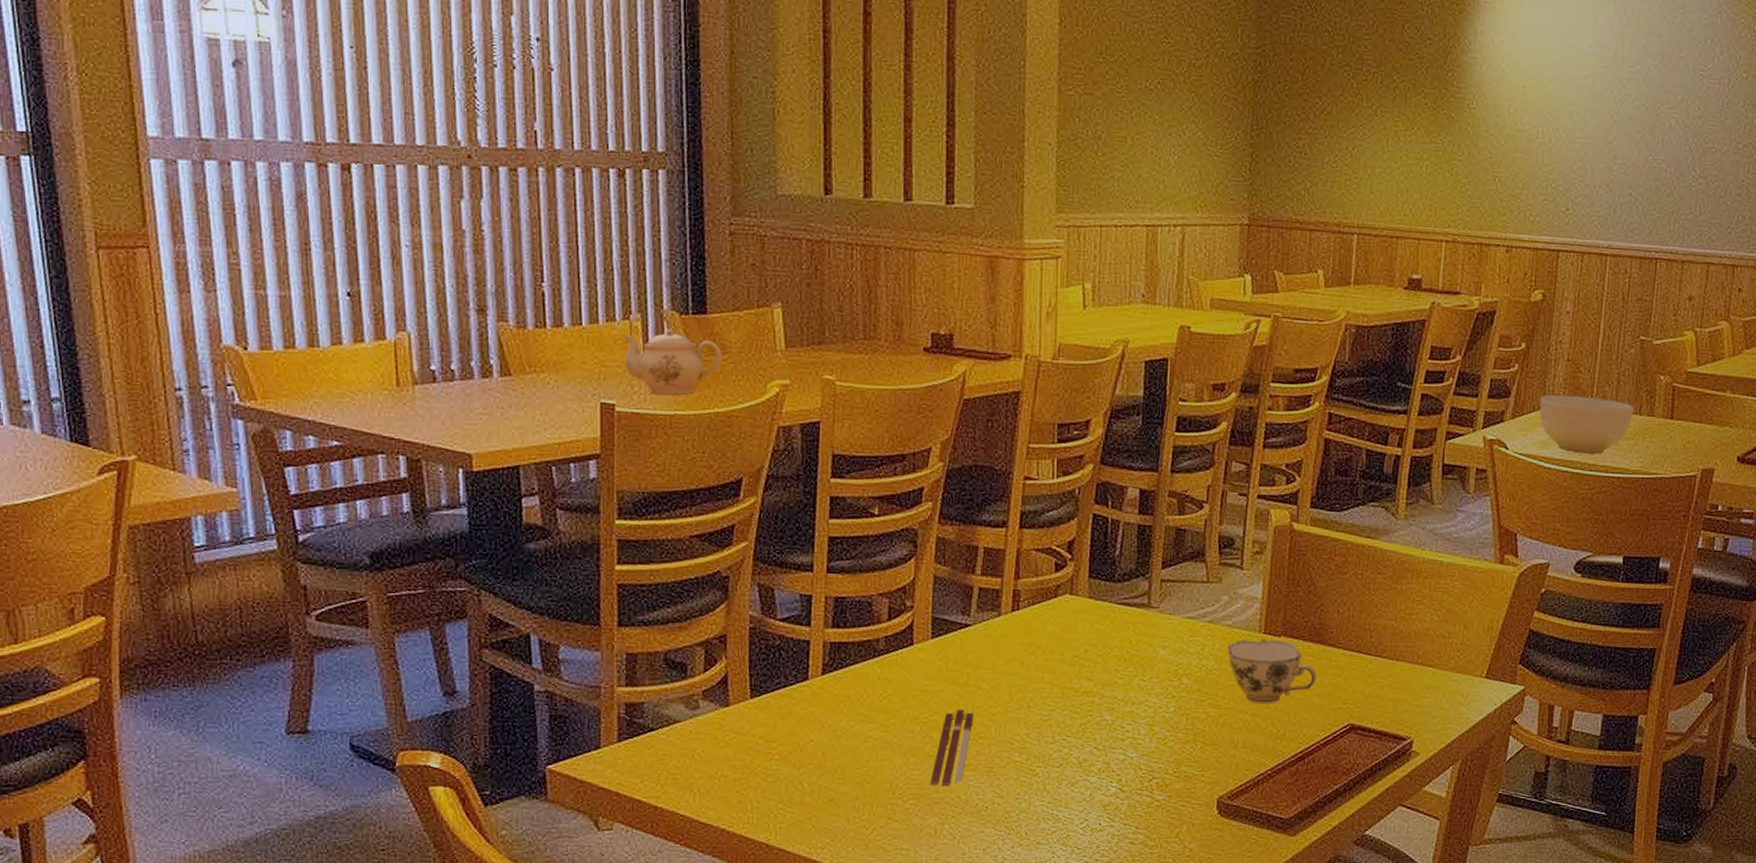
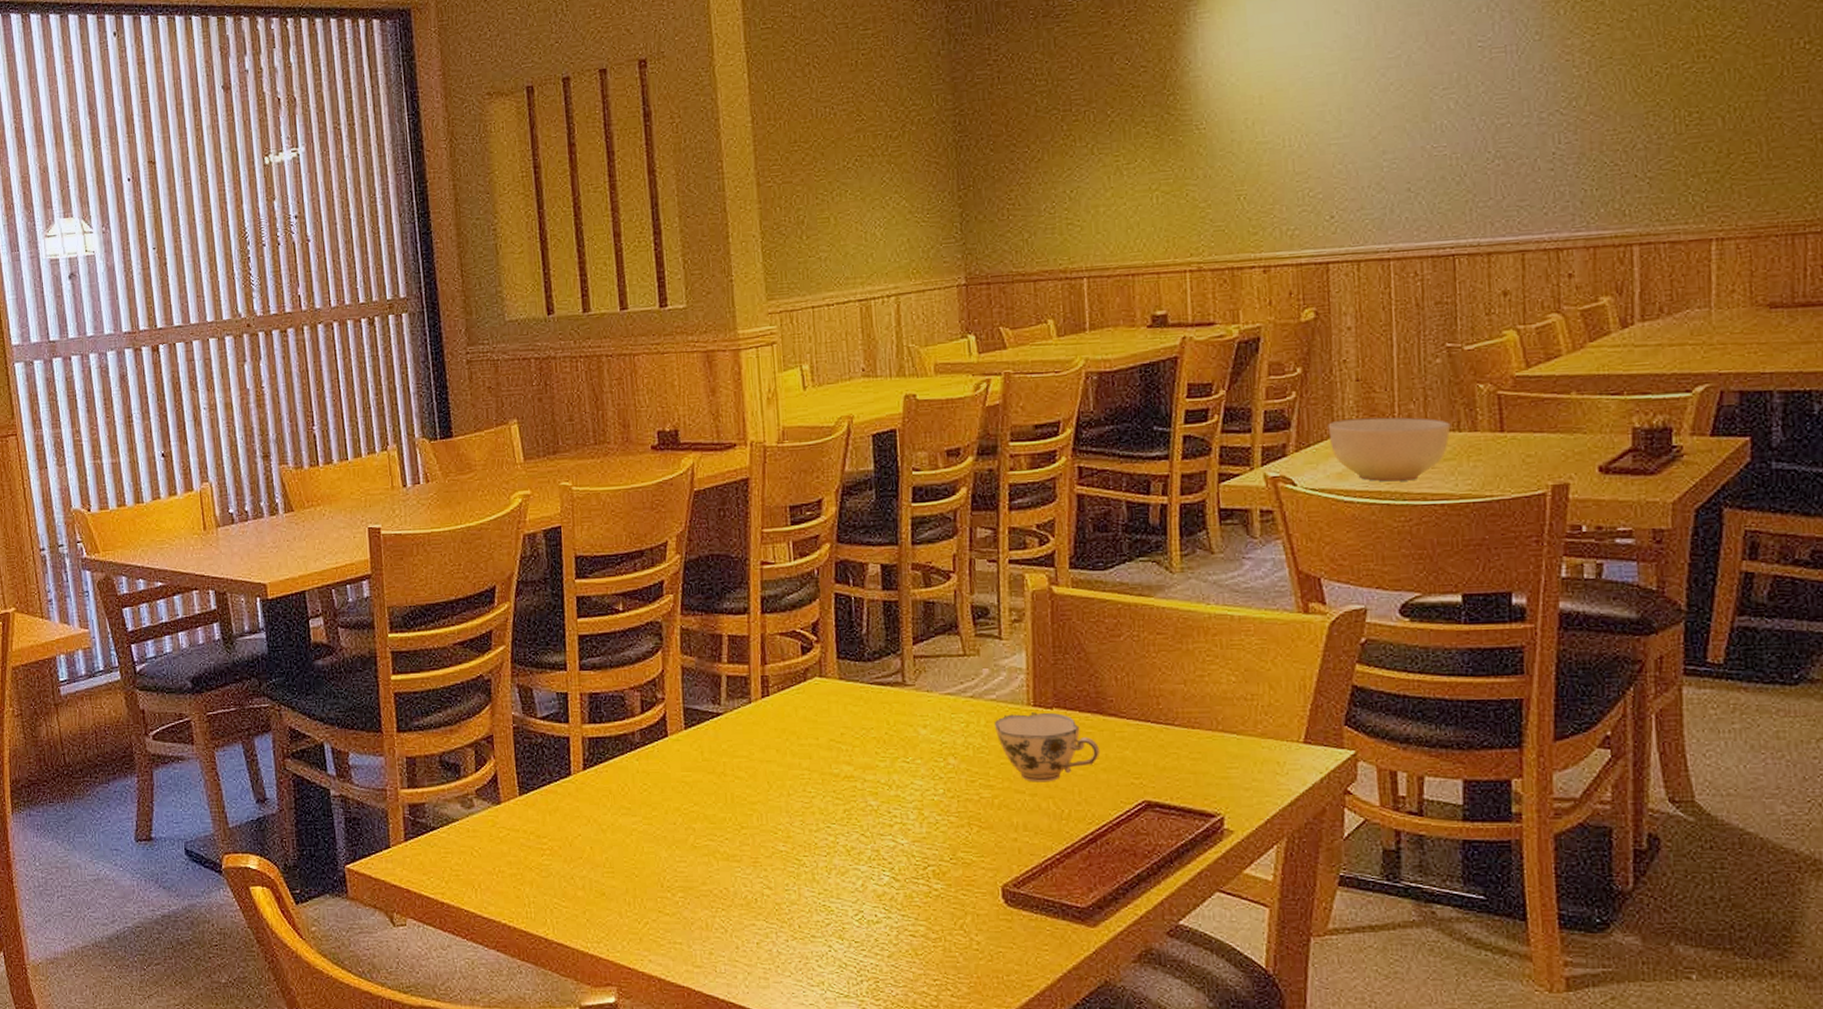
teapot: present [623,329,723,395] -> none [383,455,470,516]
chopsticks: present [930,709,974,787] -> none [697,799,734,879]

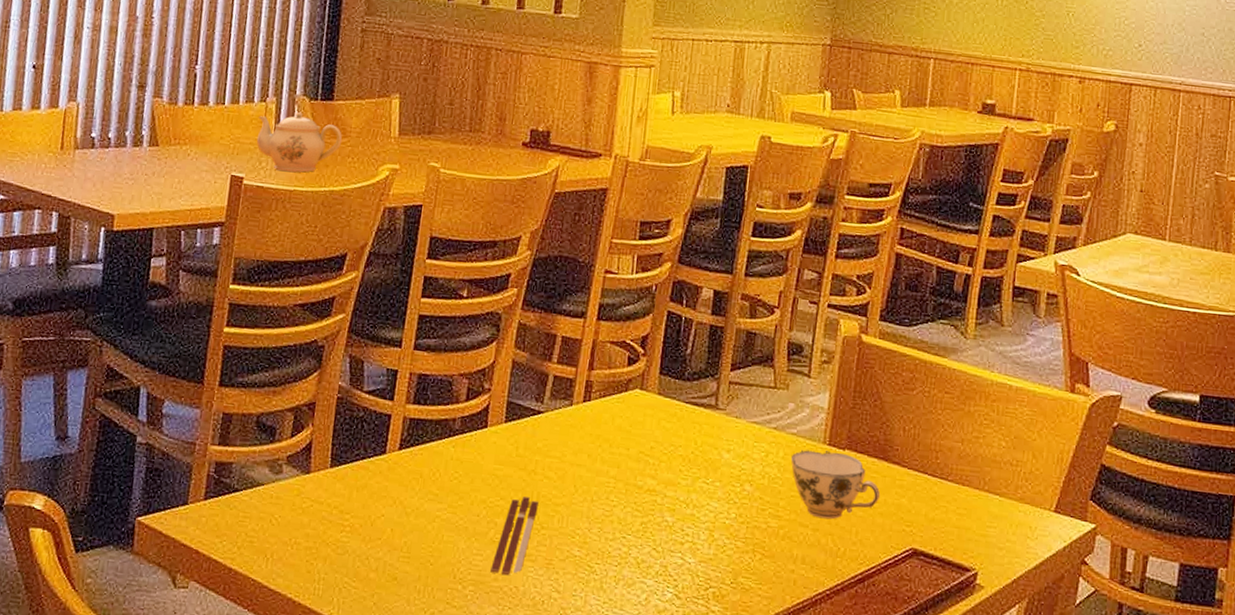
teapot: none [383,455,470,516] -> present [256,112,343,173]
chopsticks: none [697,799,734,879] -> present [490,496,539,576]
bowl: present [1328,417,1451,482] -> none [1112,223,1210,287]

